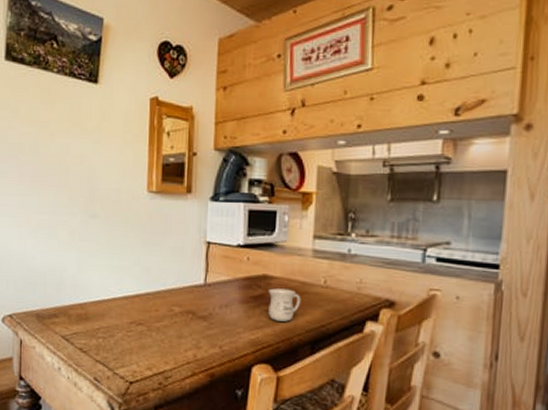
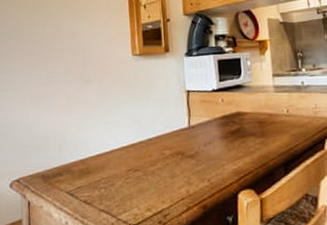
mug: present [268,288,301,322] -> none [242,121,271,150]

